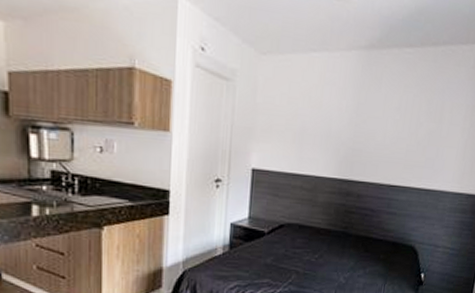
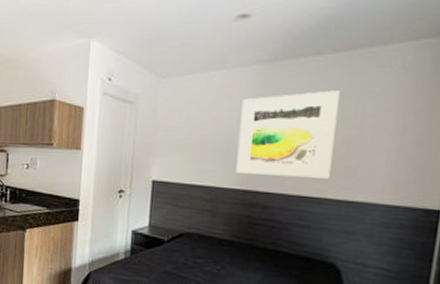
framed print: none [334,84,426,169] -> present [235,90,340,179]

